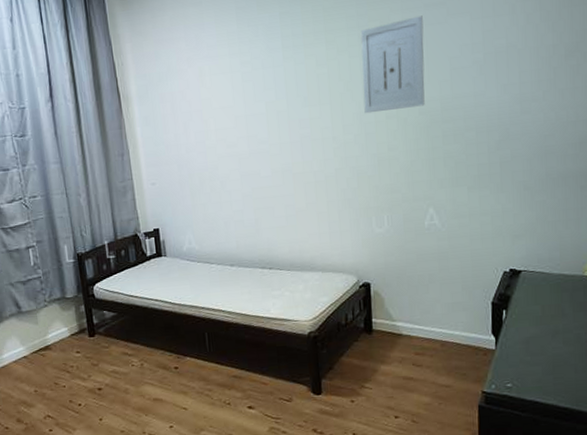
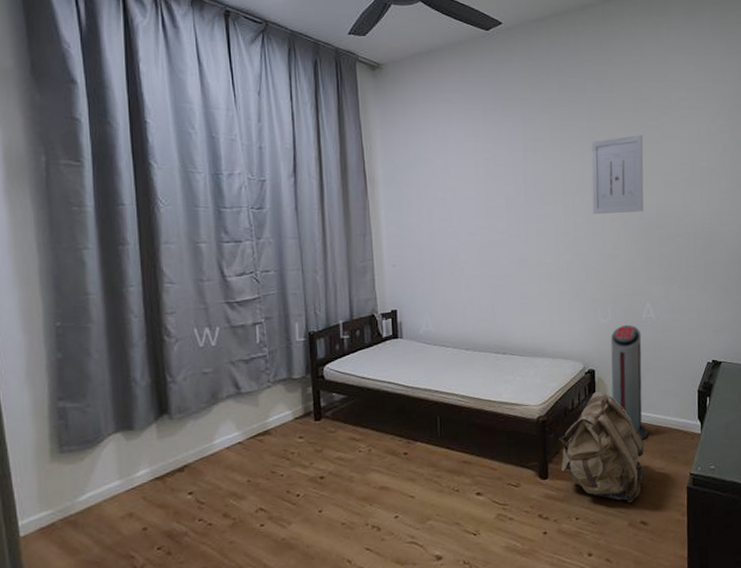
backpack: none [332,306,428,420] -> present [559,392,644,503]
air purifier: none [387,233,433,356] -> present [610,324,648,440]

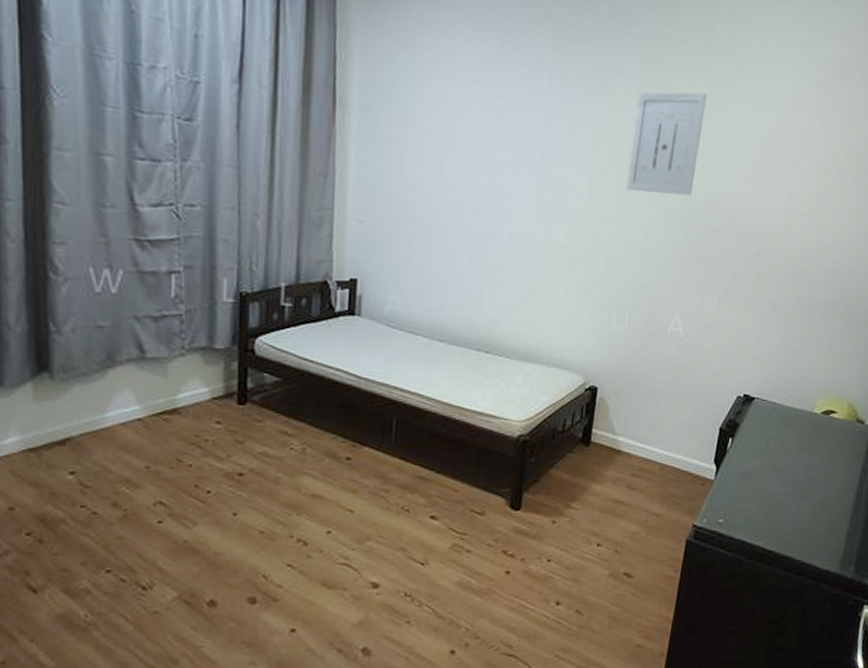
backpack: present [559,392,644,503] -> none [538,414,644,550]
air purifier: present [610,324,648,440] -> none [613,336,663,479]

